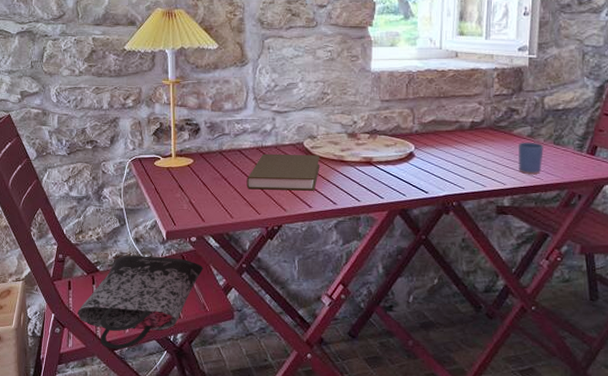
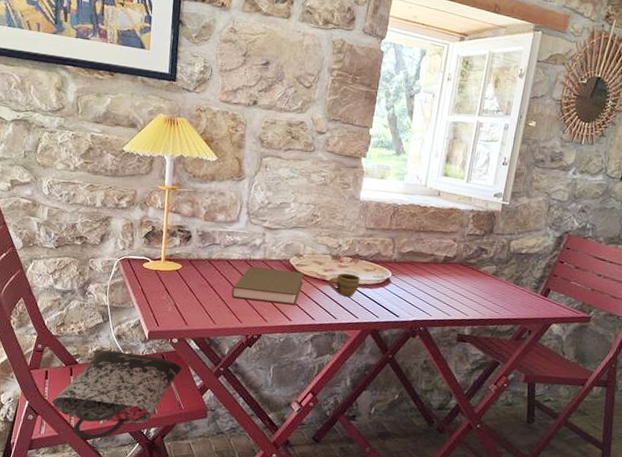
cup: none [347,151,381,176] -> present [328,273,361,297]
mug: present [519,142,544,174] -> none [481,279,505,309]

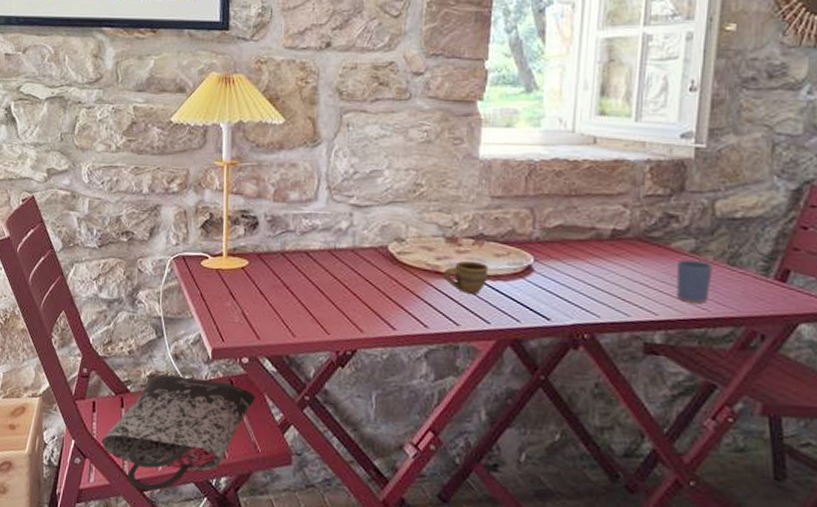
book: present [231,266,304,306] -> none [313,257,409,309]
mug: none [481,279,505,309] -> present [676,259,713,303]

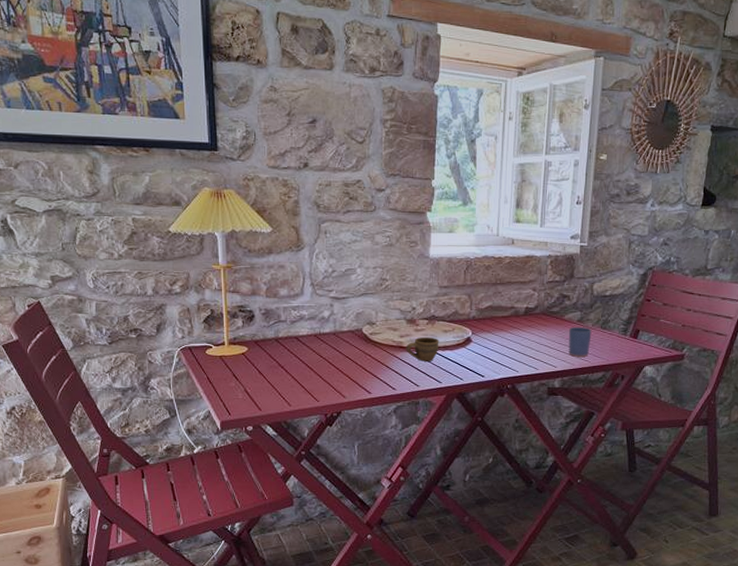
tote bag: present [102,374,256,491] -> none [126,447,261,542]

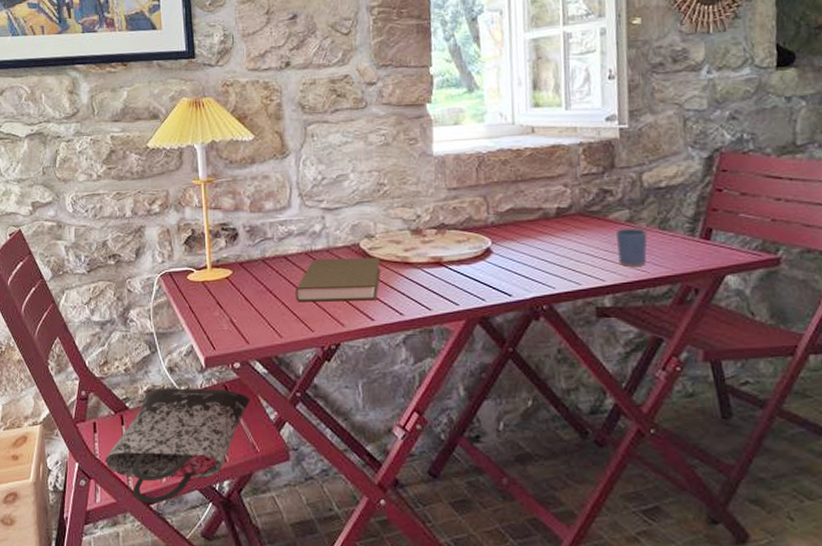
tote bag: none [126,447,261,542] -> present [105,388,251,504]
book: none [304,340,379,377] -> present [295,257,381,302]
cup: present [406,336,439,361] -> none [412,249,453,280]

